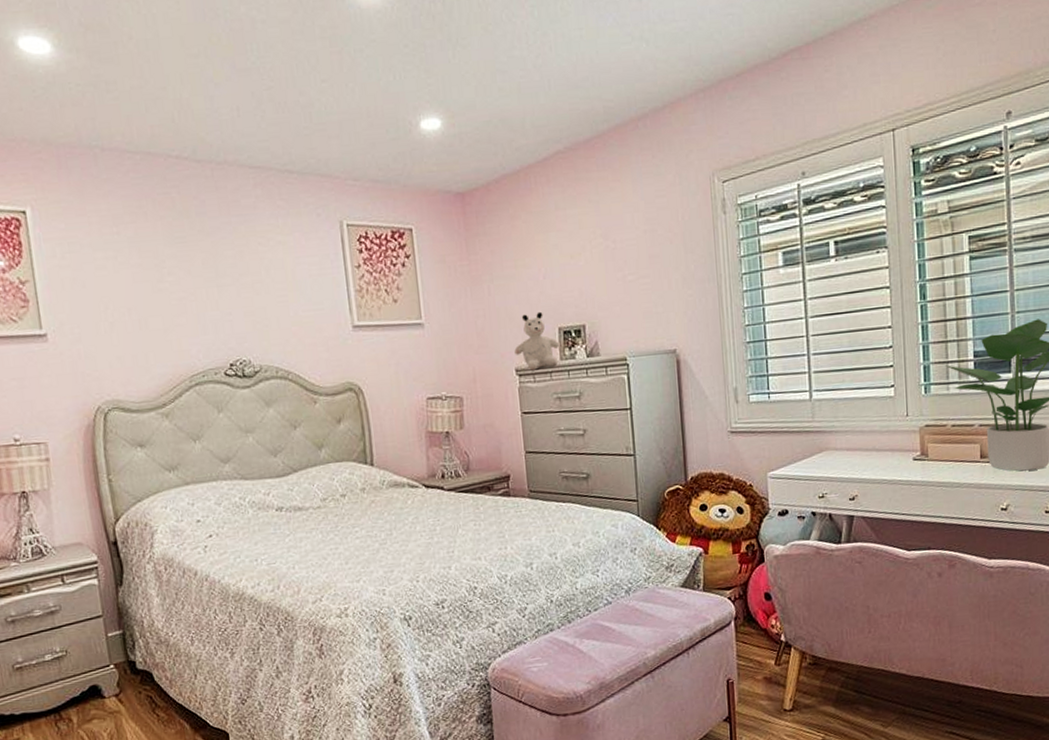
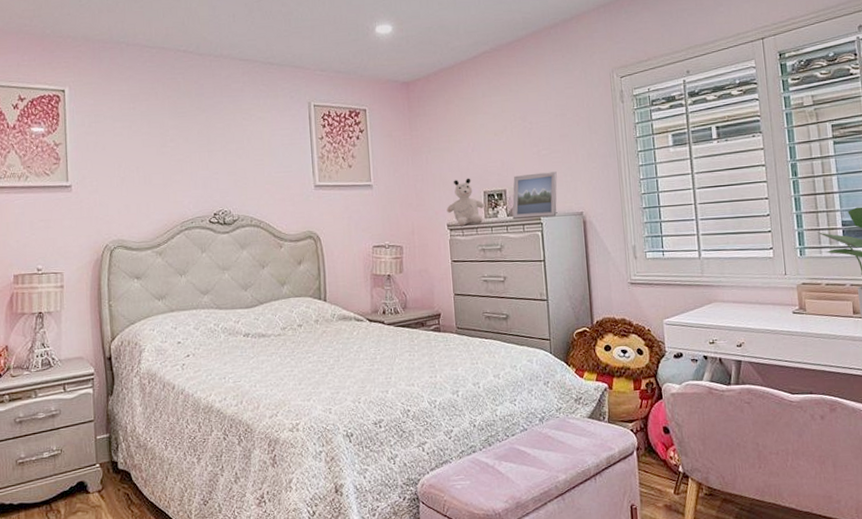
picture frame: none [593,301,646,361] -> present [512,172,557,220]

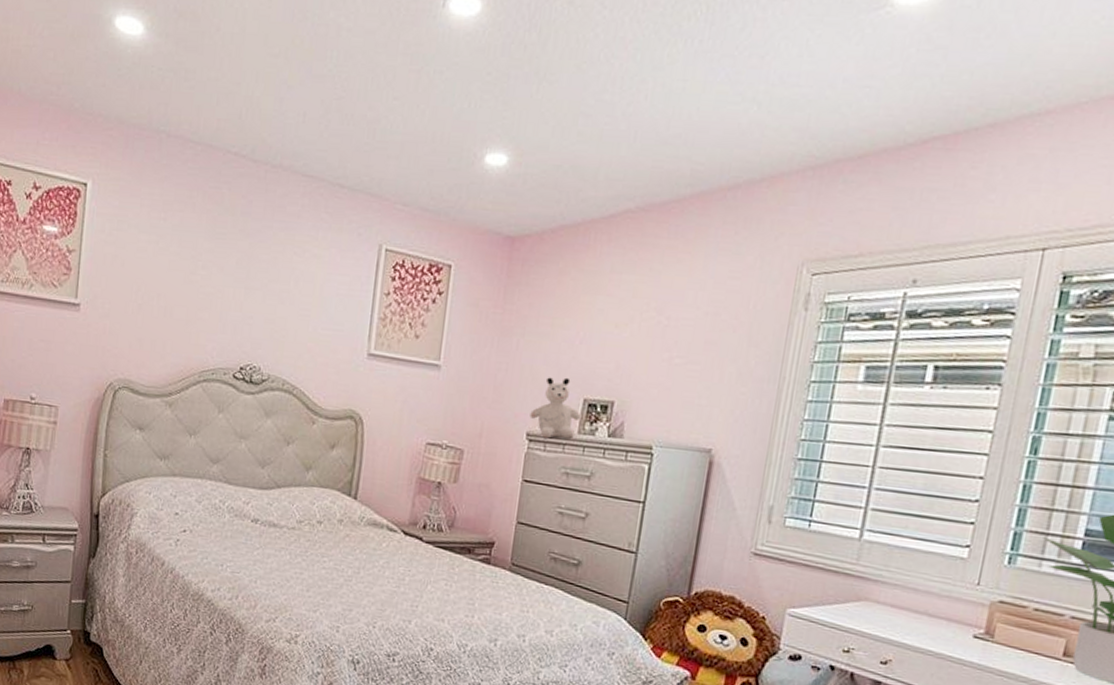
picture frame: present [512,172,557,220] -> none [614,385,689,449]

